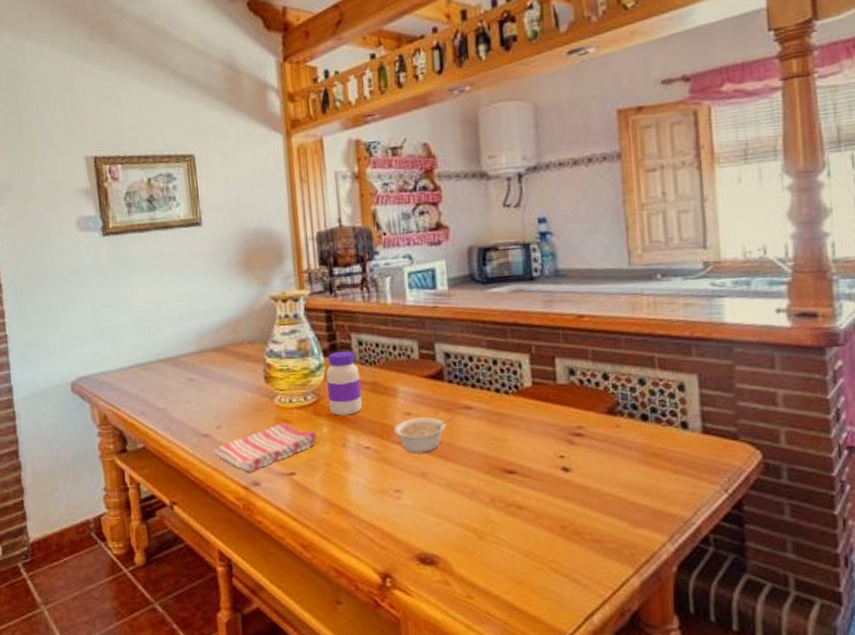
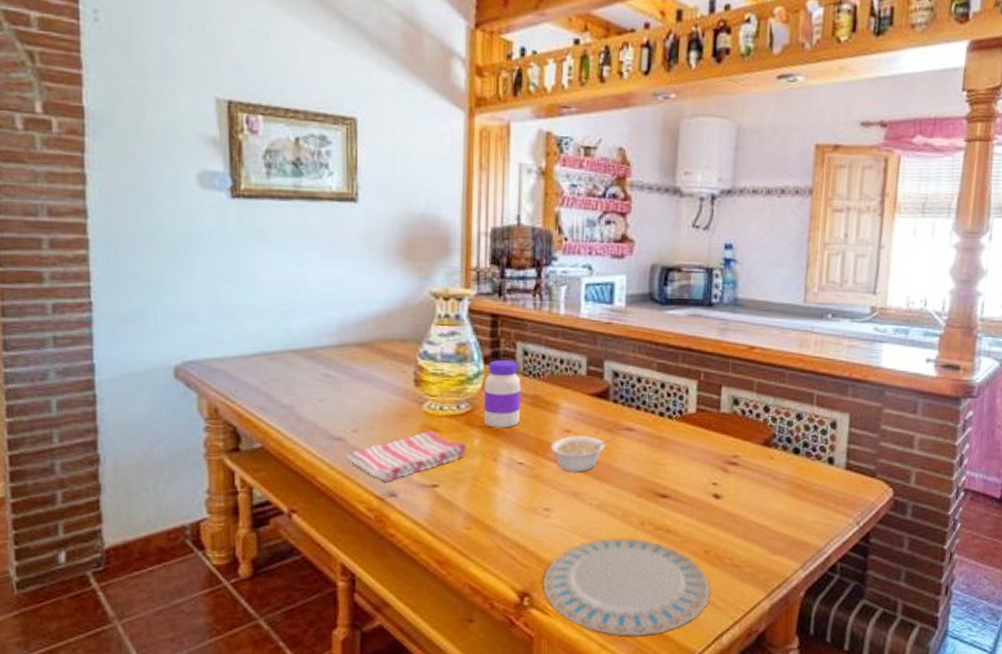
plate: none [402,516,574,617] -> present [543,538,711,637]

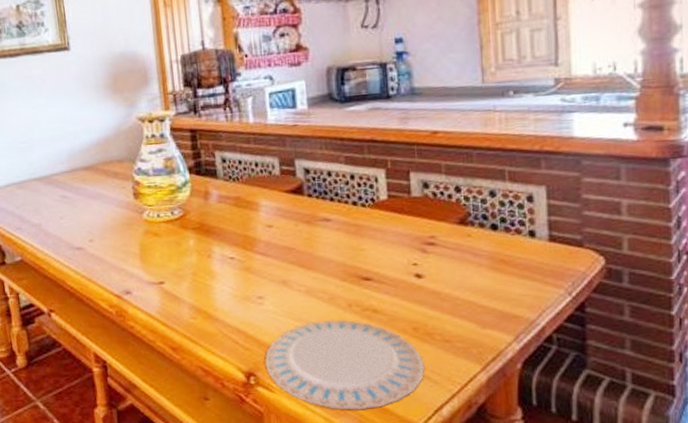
dish towel: present [346,430,468,483] -> none [87,235,185,283]
jar: present [484,359,521,428] -> none [192,168,226,229]
legume: present [551,434,616,472] -> none [256,228,314,263]

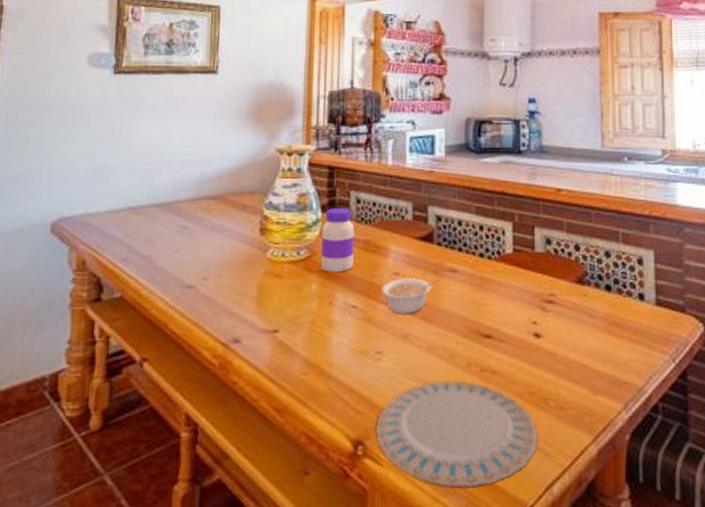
jar: none [192,168,226,229] -> present [321,207,354,273]
legume: none [256,228,314,263] -> present [382,277,441,314]

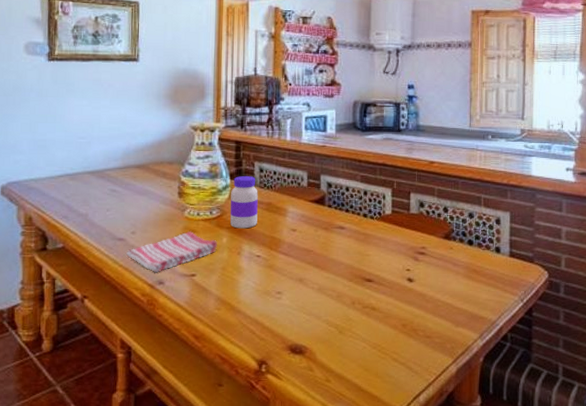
dish towel: none [196,276,306,329] -> present [126,231,218,273]
plate: present [376,380,538,488] -> none [277,315,409,397]
legume: present [382,277,441,314] -> none [281,233,331,262]

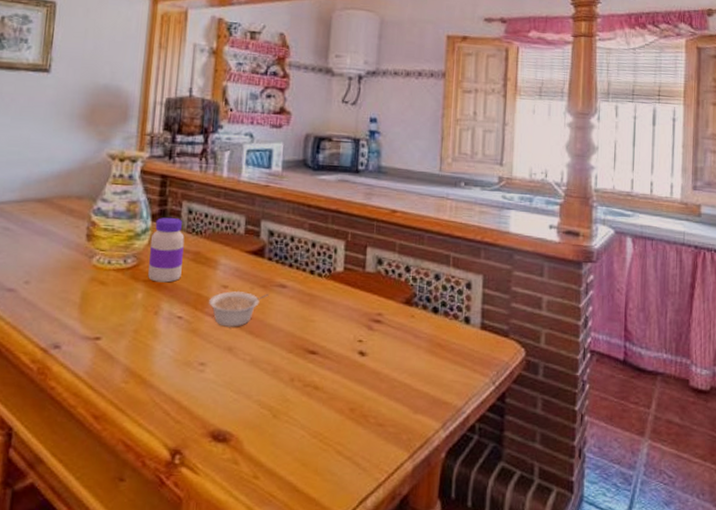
dish towel: present [126,231,218,273] -> none [16,283,131,334]
legume: none [281,233,331,262] -> present [209,290,269,327]

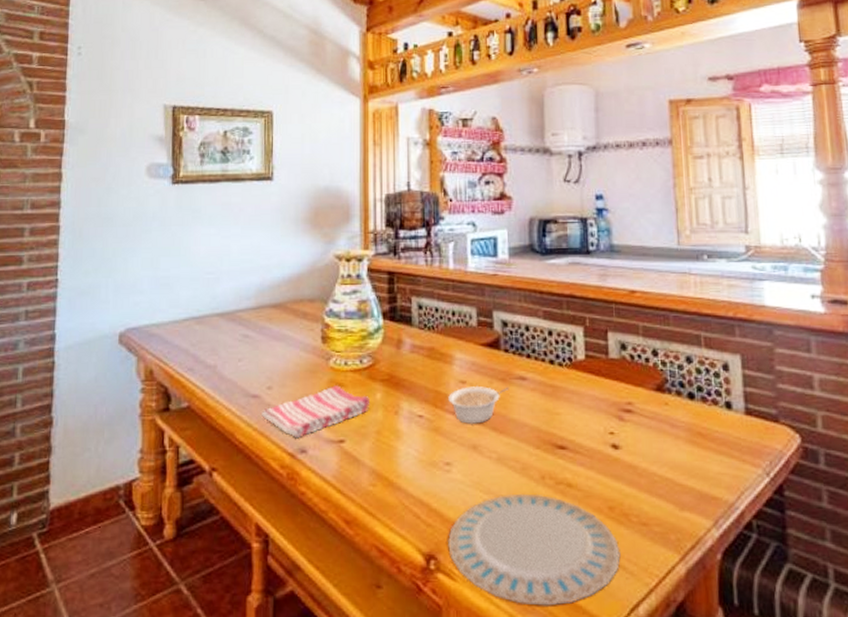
dish towel: none [16,283,131,334] -> present [262,385,371,439]
jar: present [148,217,185,283] -> none [385,314,418,381]
plate: none [194,394,356,499] -> present [448,493,621,606]

